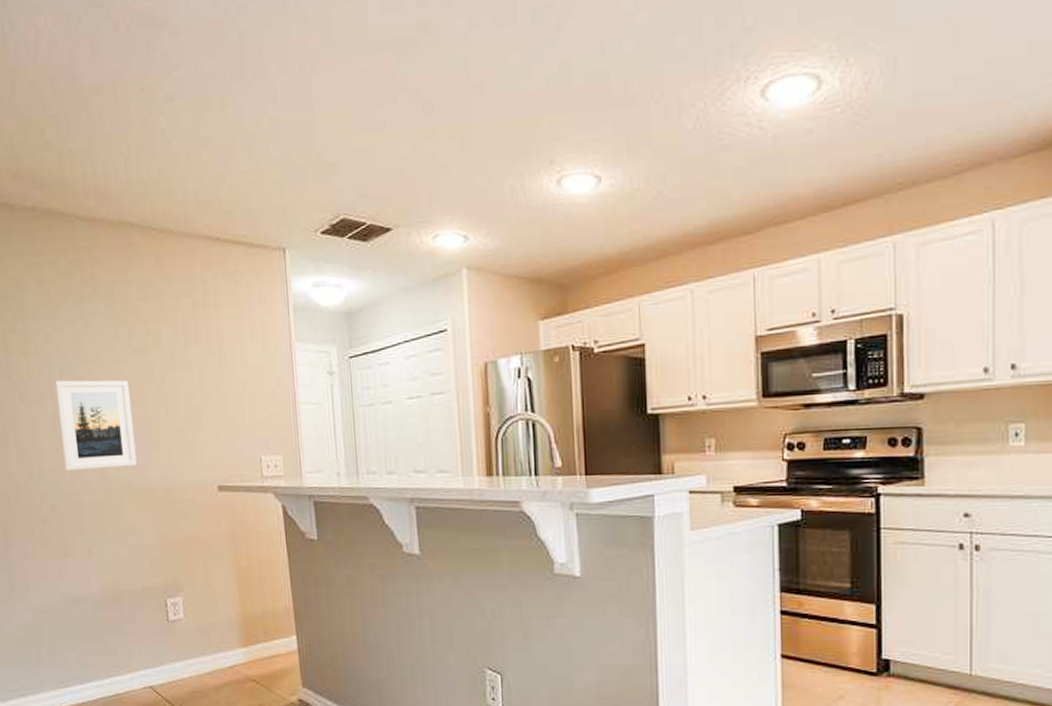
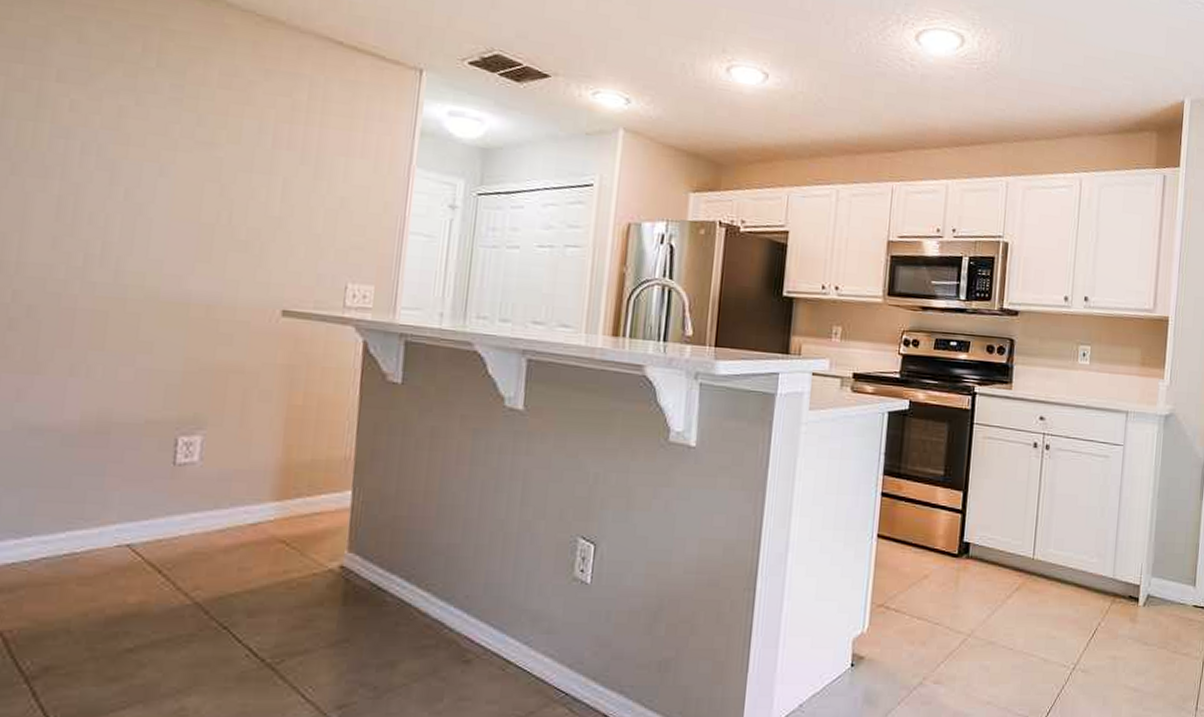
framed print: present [55,380,137,472] -> none [59,158,182,274]

